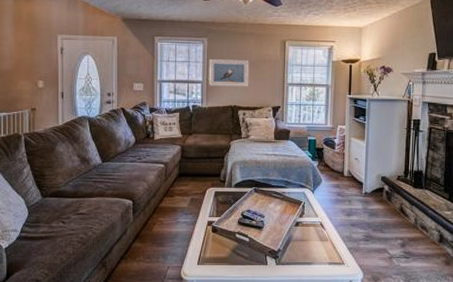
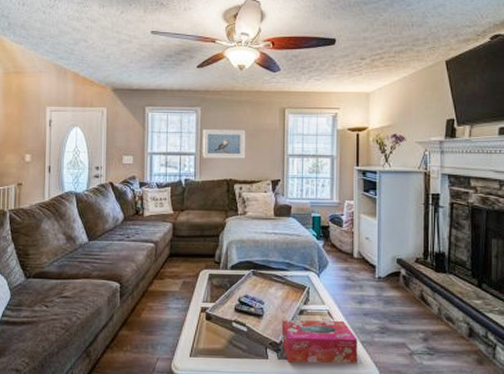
tissue box: none [279,230,346,268] -> present [281,320,358,363]

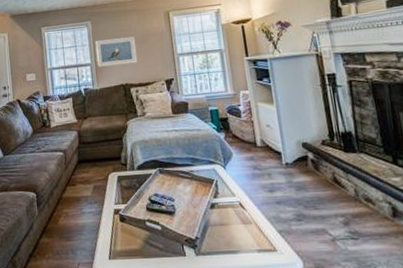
tissue box: present [281,320,358,363] -> none [194,211,278,258]

